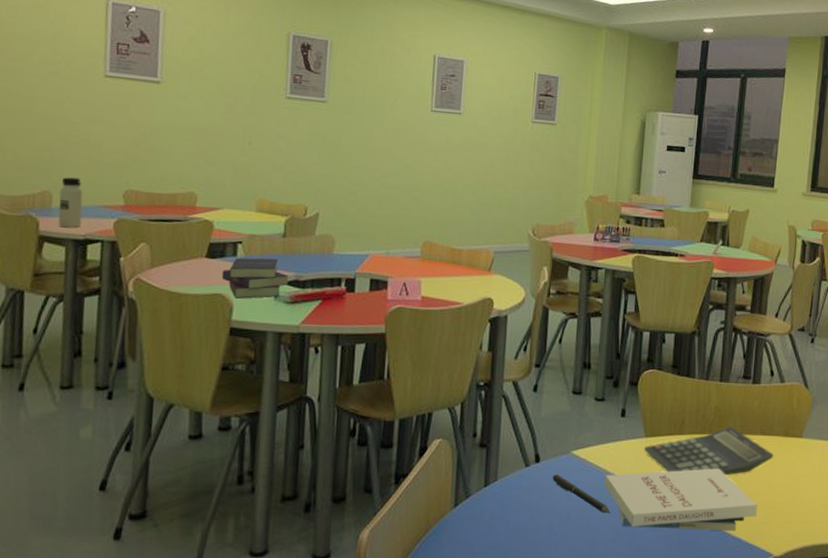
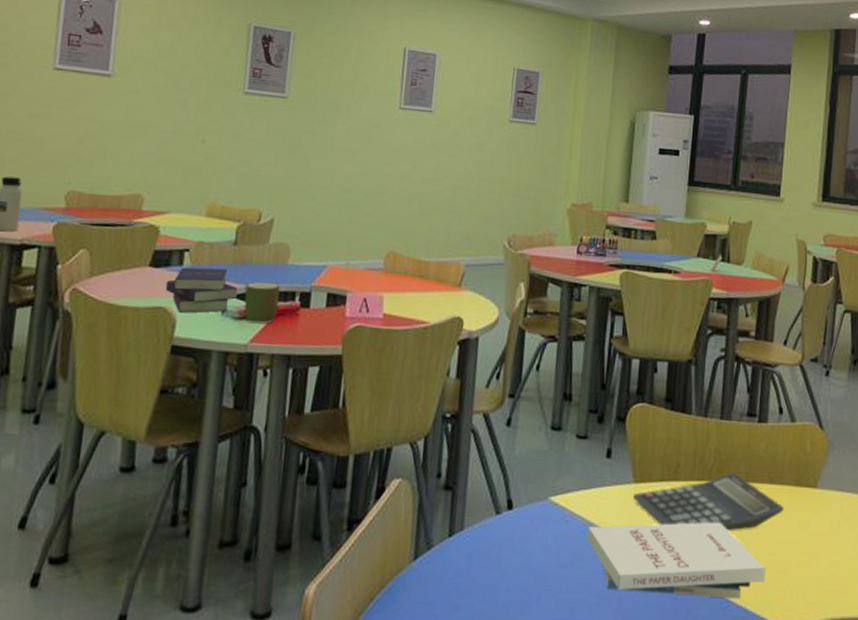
mug: none [295,269,327,307] -> present [244,281,280,324]
pen: present [552,474,611,514] -> none [526,524,594,573]

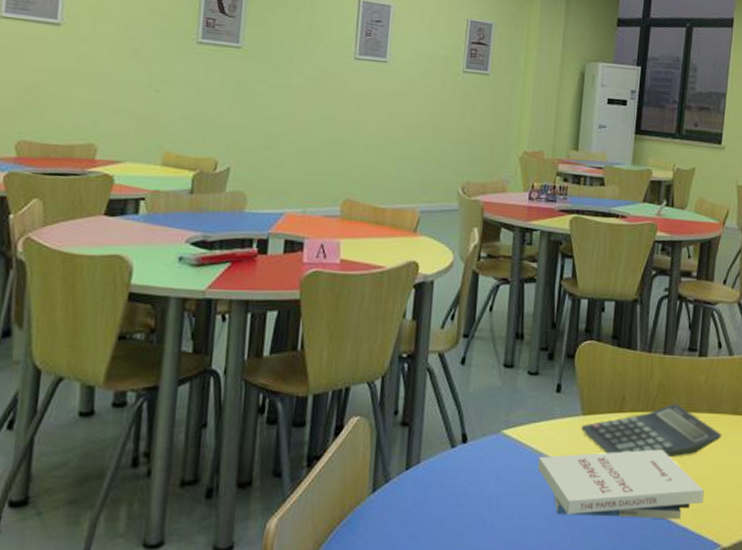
book: present [165,267,238,313] -> none [121,215,195,261]
mug: present [244,281,280,324] -> none [201,229,237,271]

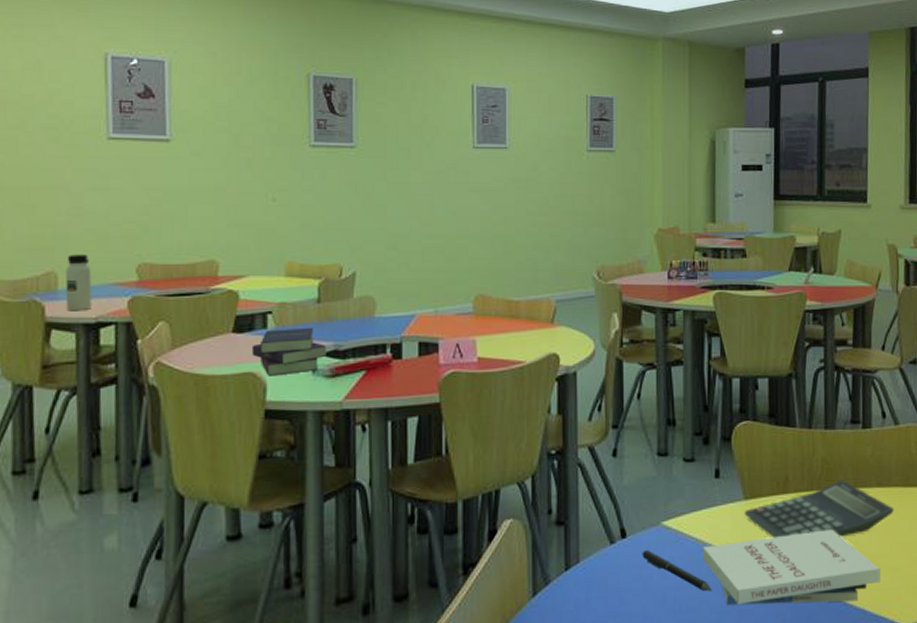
book: none [121,215,195,261] -> present [251,327,327,376]
pen: none [480,456,544,500] -> present [642,550,712,592]

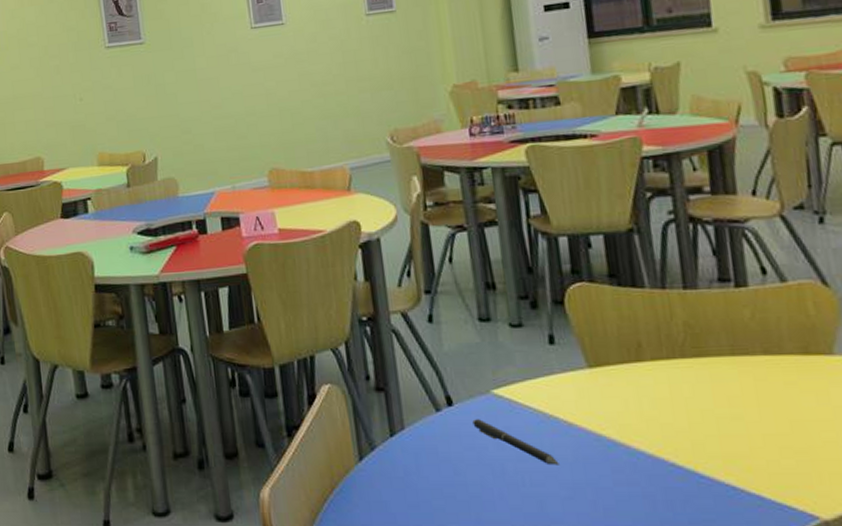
book: present [251,327,327,376] -> none [77,209,140,255]
books: present [702,529,881,605] -> none [542,402,781,486]
calculator: present [745,479,894,538] -> none [590,346,791,411]

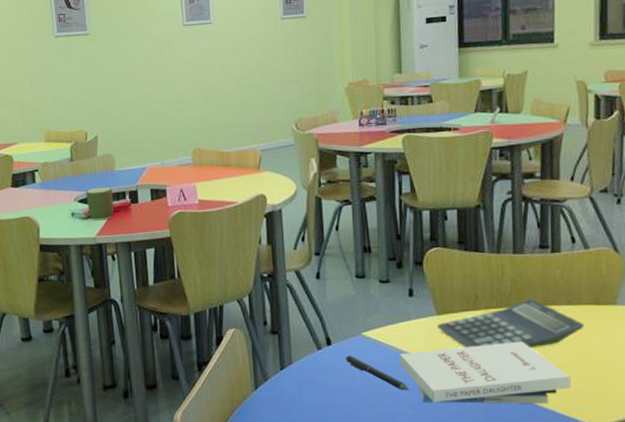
mug: none [146,215,179,256] -> present [86,186,114,221]
books: none [542,402,781,486] -> present [399,341,571,404]
calculator: none [590,346,791,411] -> present [437,298,584,348]

